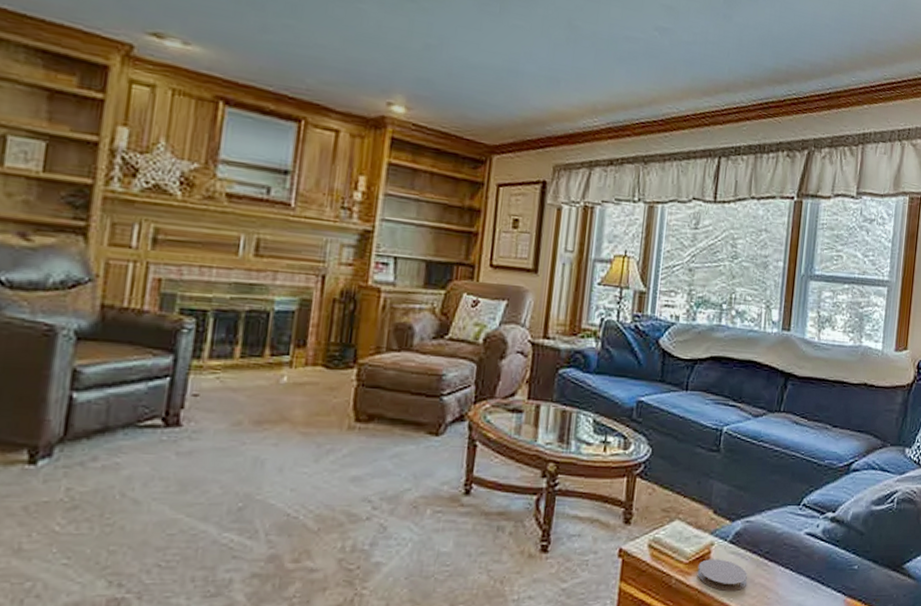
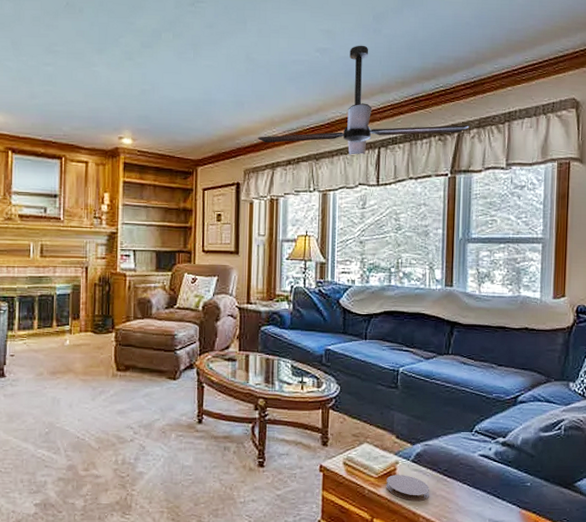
ceiling fan: none [574,30,821,163] -> present [258,45,469,155]

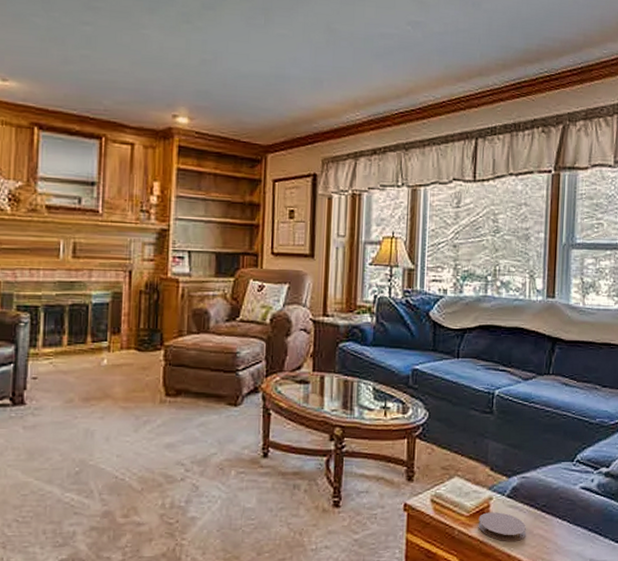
ceiling fan: present [258,45,469,155] -> none [338,20,576,146]

